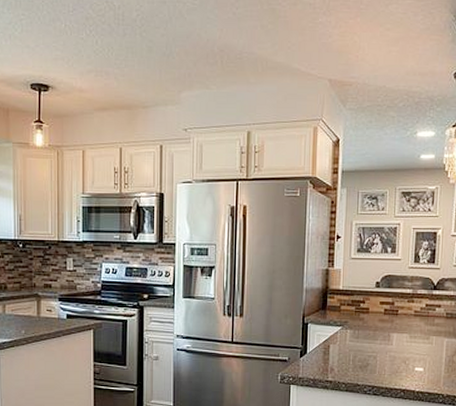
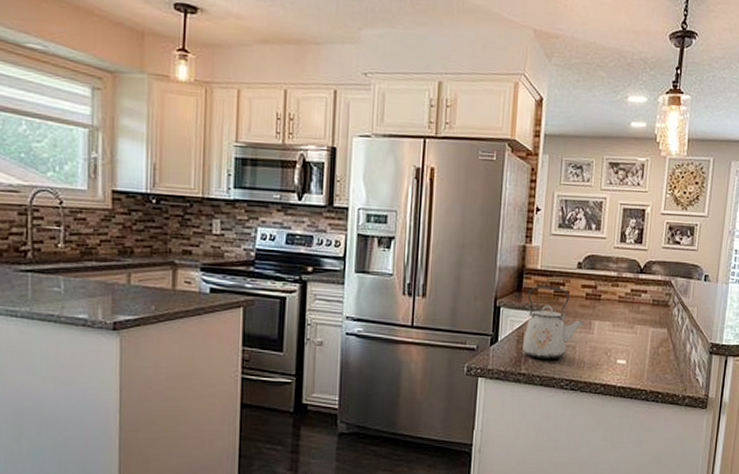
kettle: none [329,303,383,369] -> present [523,285,584,360]

